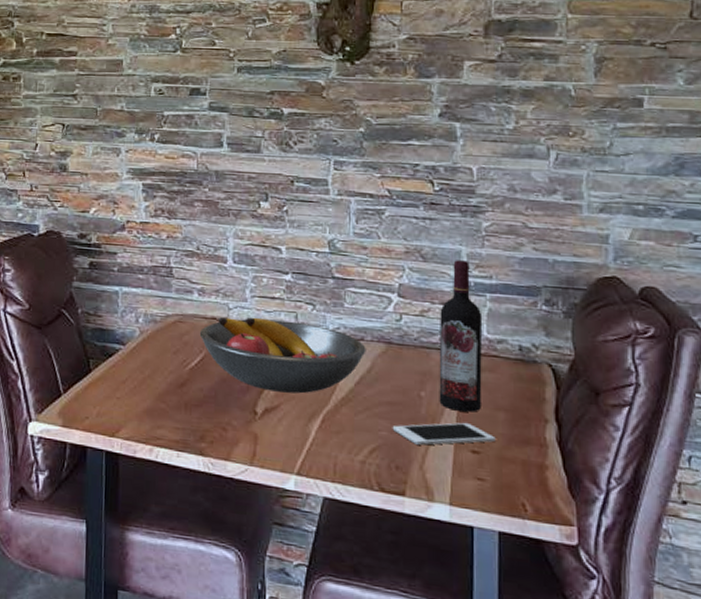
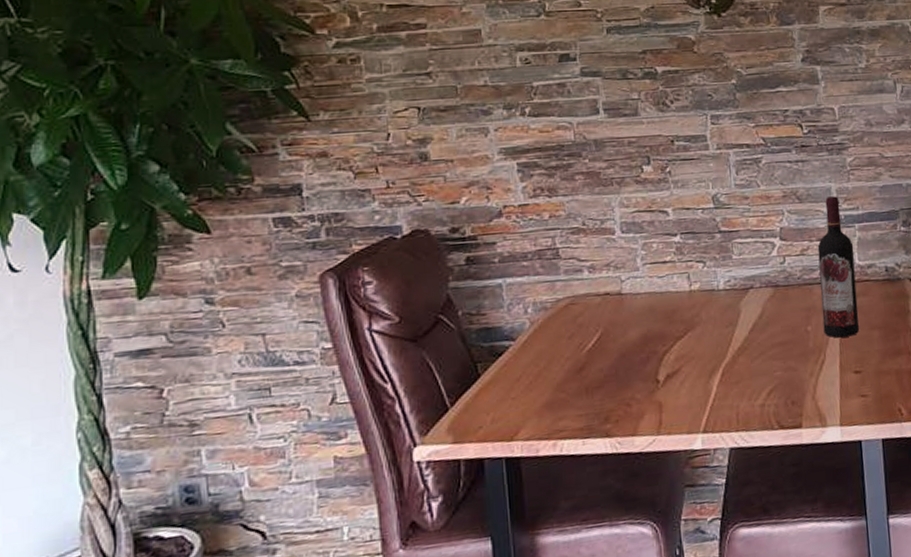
fruit bowl: present [199,317,366,394] -> none [593,281,756,357]
cell phone: present [392,422,496,445] -> none [785,346,873,377]

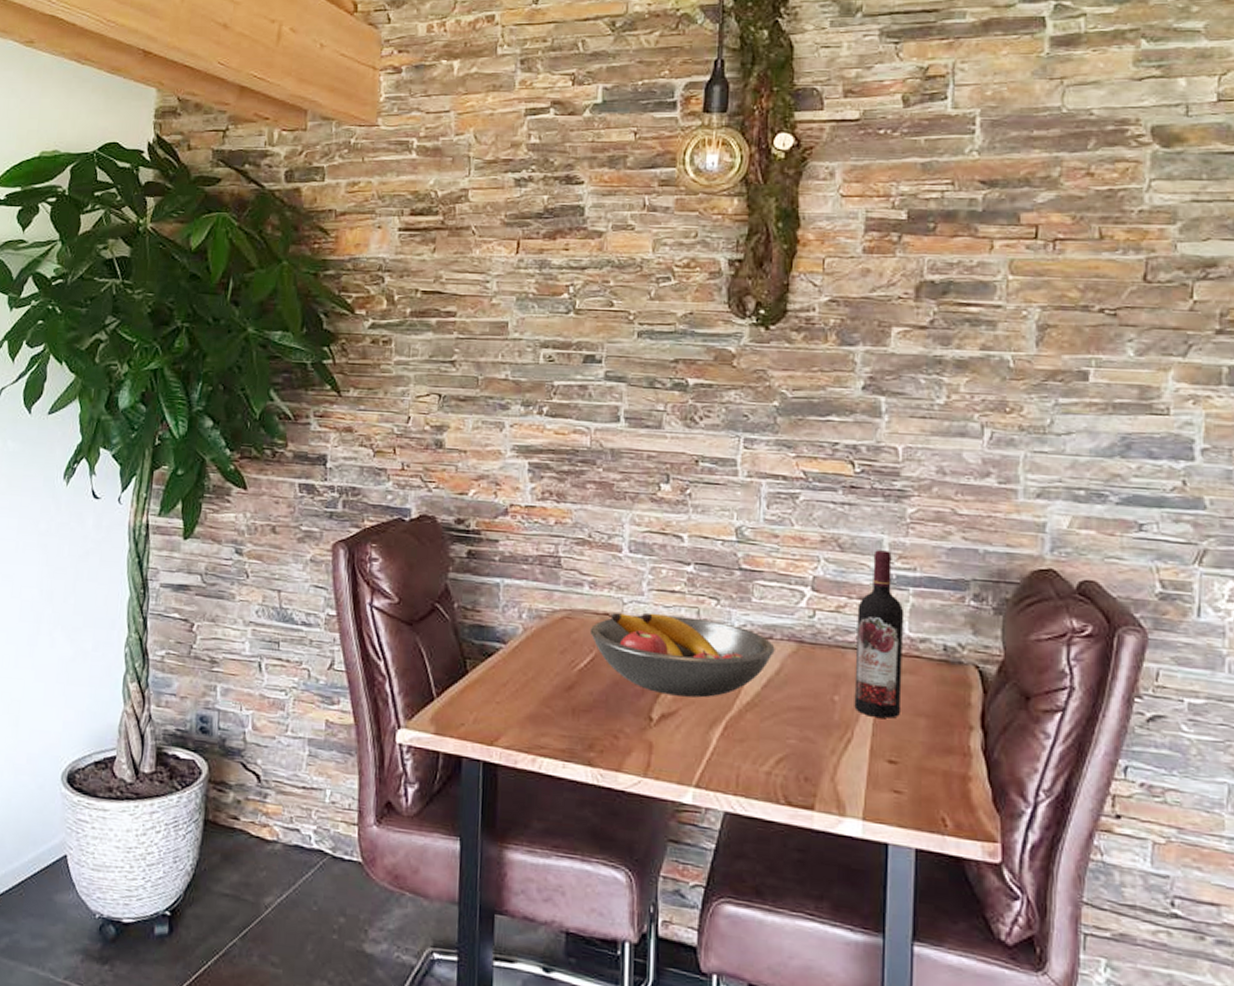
fruit bowl: none [593,281,756,357] -> present [589,612,775,698]

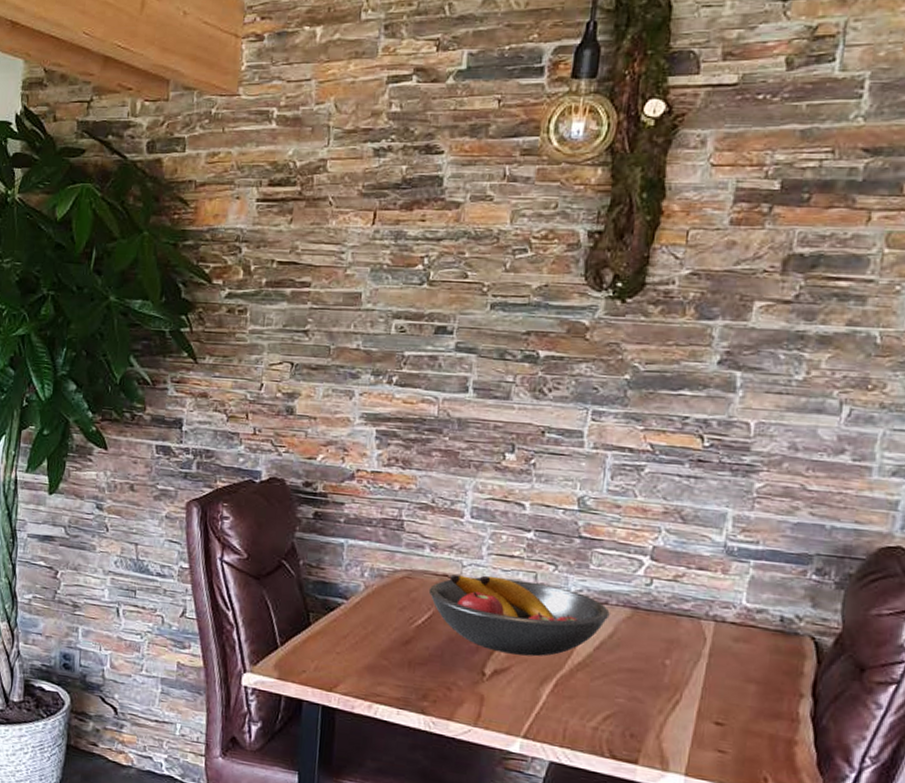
wine bottle: present [854,550,905,718] -> none [685,523,744,683]

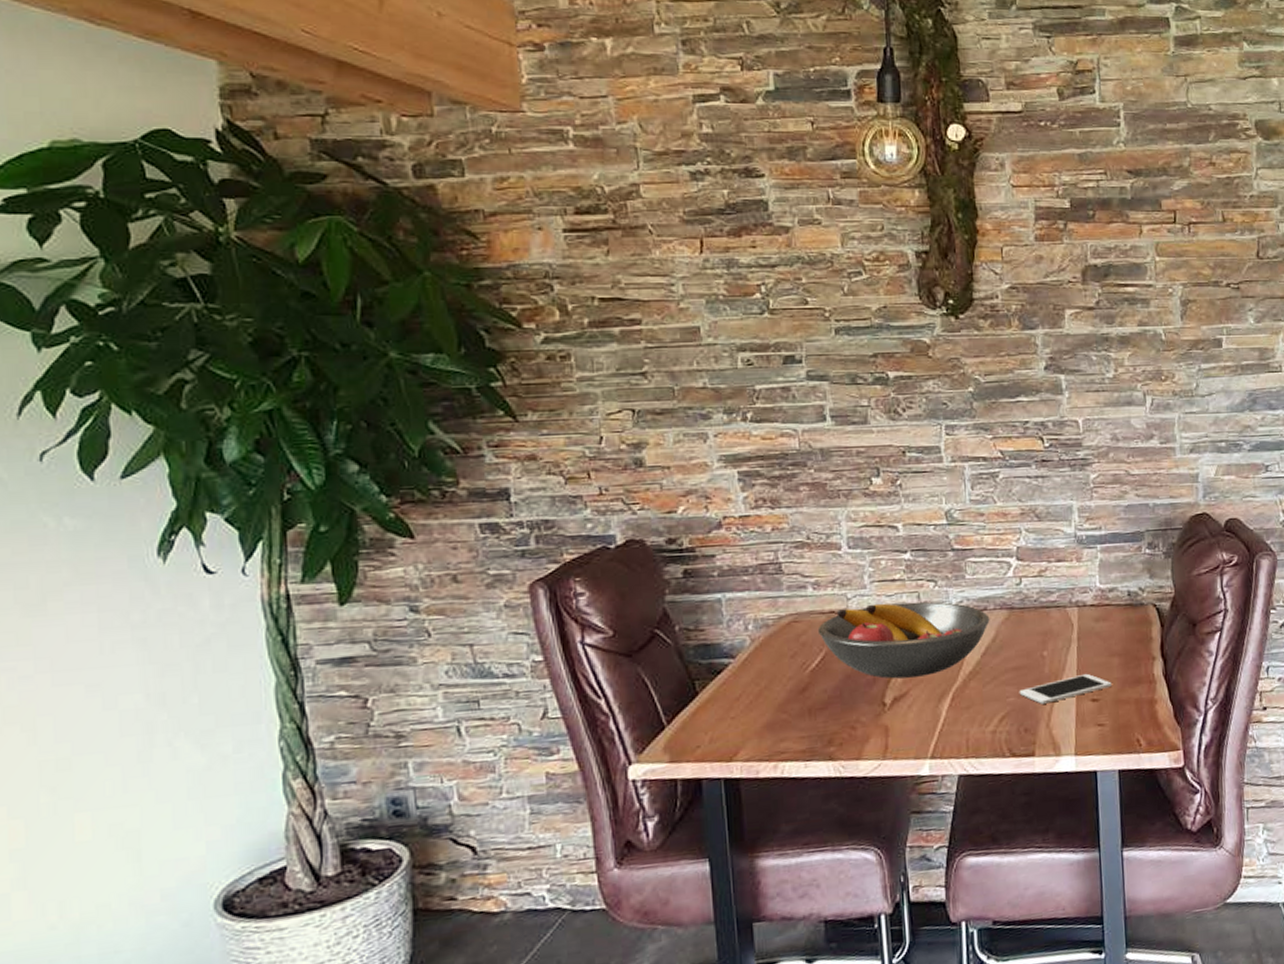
cell phone: none [630,692,743,715] -> present [1019,673,1112,704]

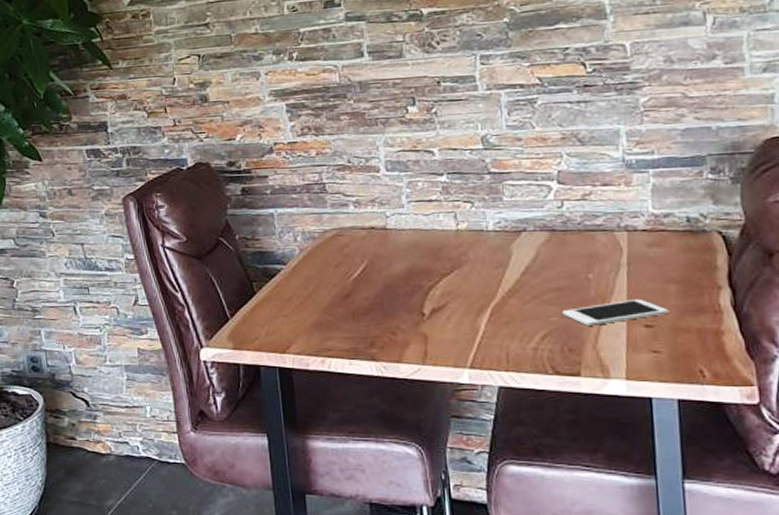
fruit bowl: present [817,601,990,679] -> none [359,221,530,292]

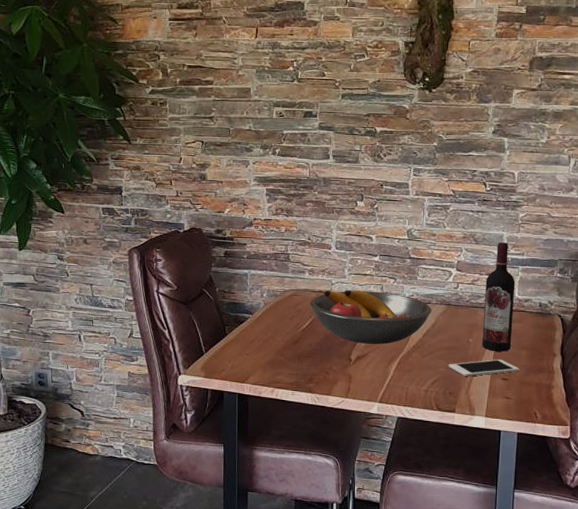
fruit bowl: none [359,221,530,292] -> present [309,289,432,344]
wine bottle: none [602,139,651,289] -> present [482,242,516,352]

